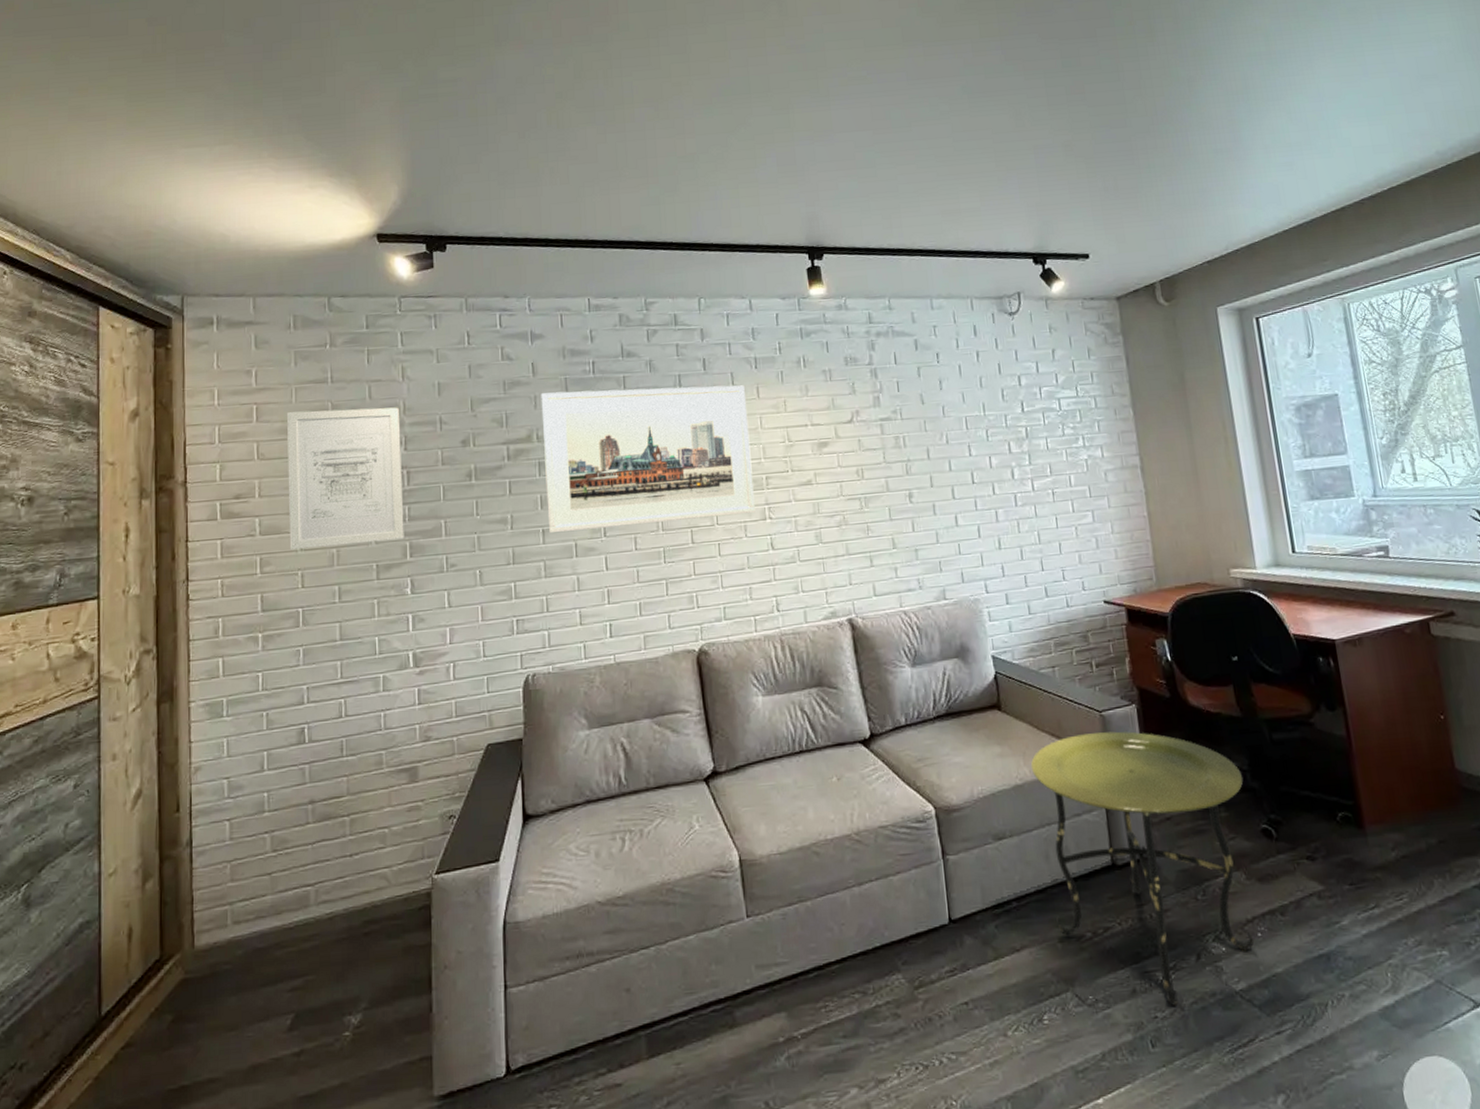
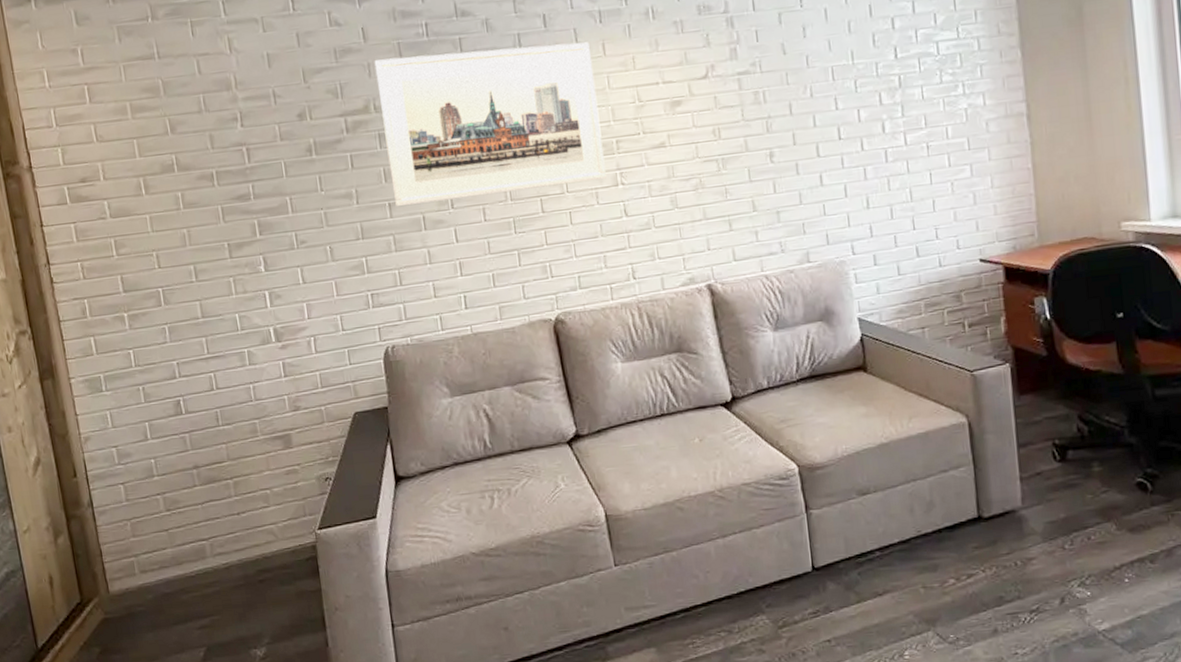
wall art: present [286,407,404,549] -> none [118,81,252,231]
side table: present [1030,731,1254,1006] -> none [896,390,1121,644]

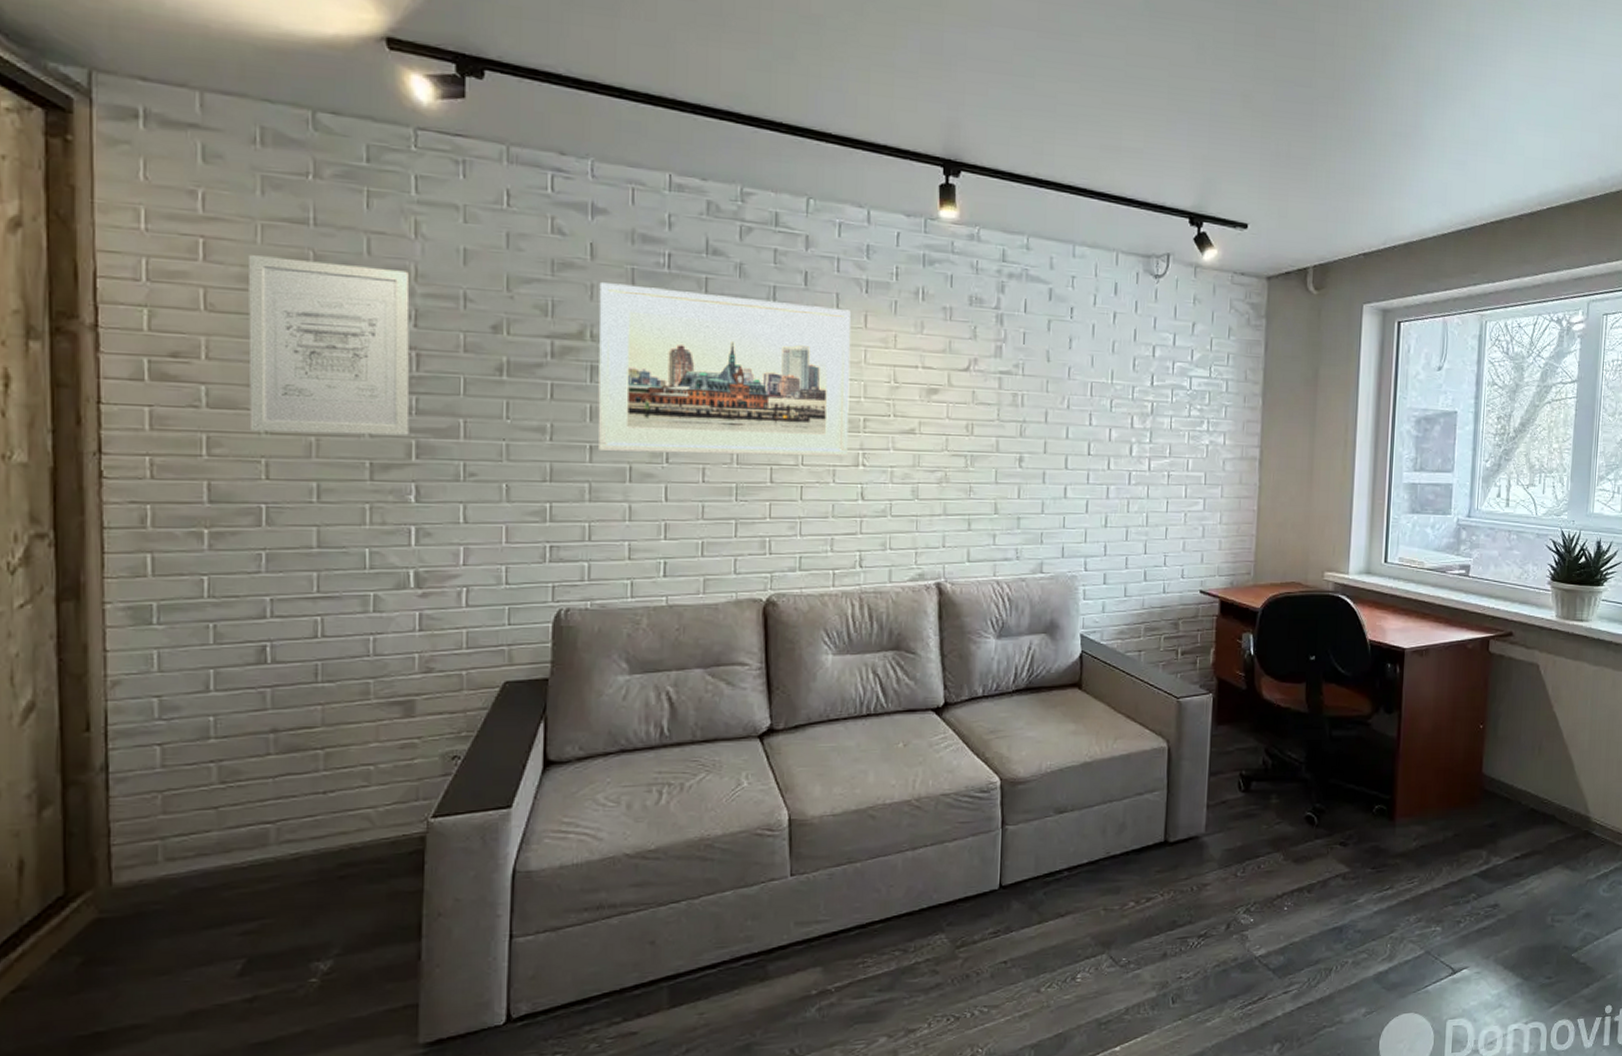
wall art: none [118,81,252,231] -> present [247,255,410,436]

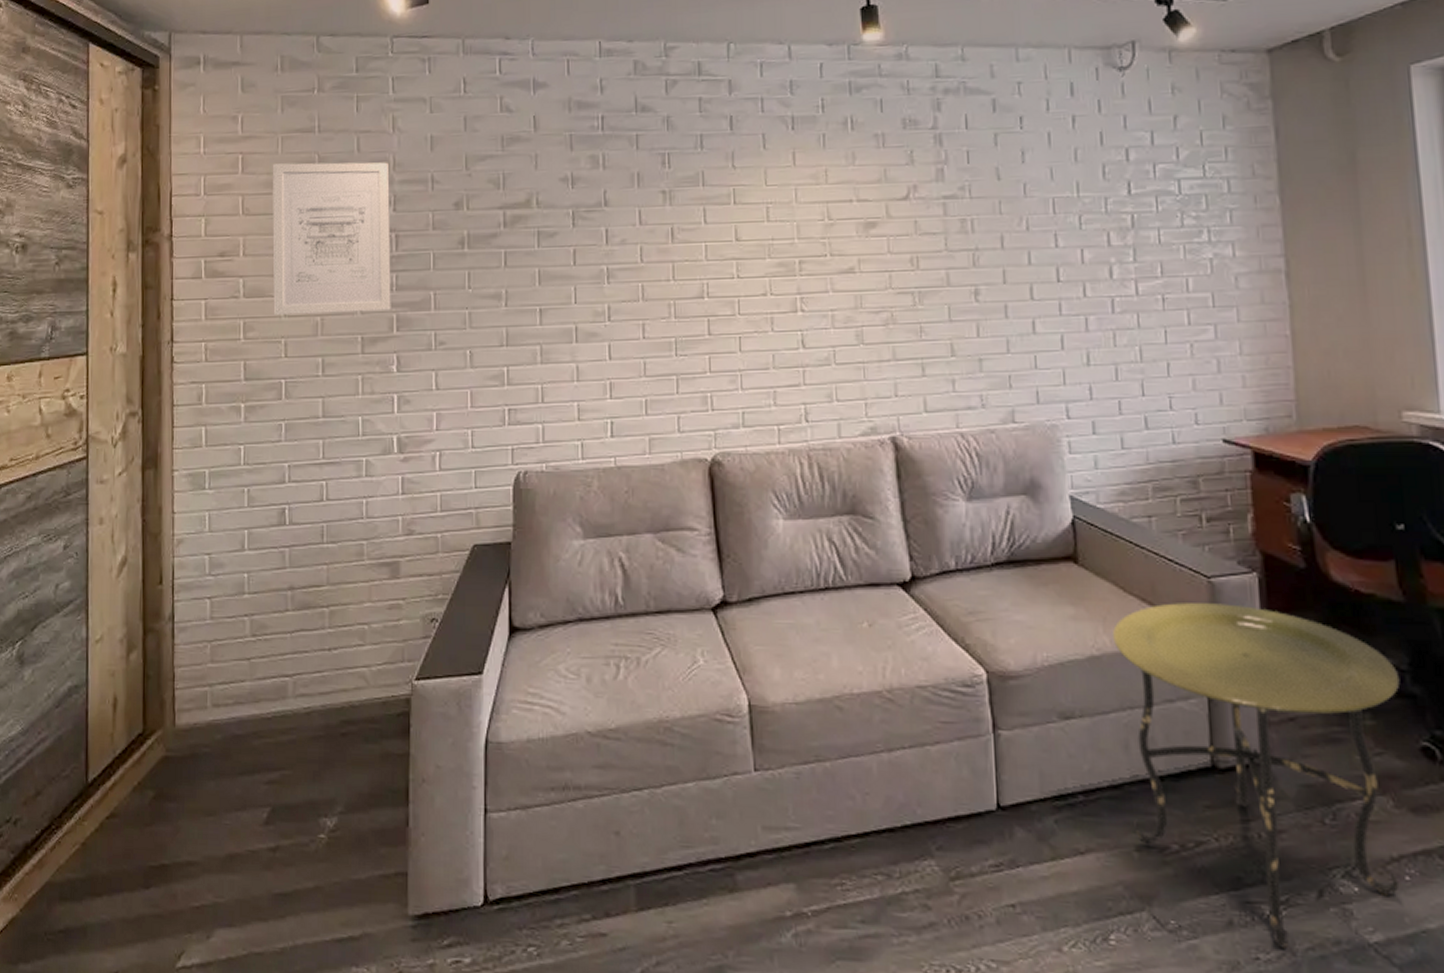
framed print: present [598,282,851,458] -> none [542,149,785,314]
side table: none [1102,718,1299,968] -> present [1112,603,1400,949]

